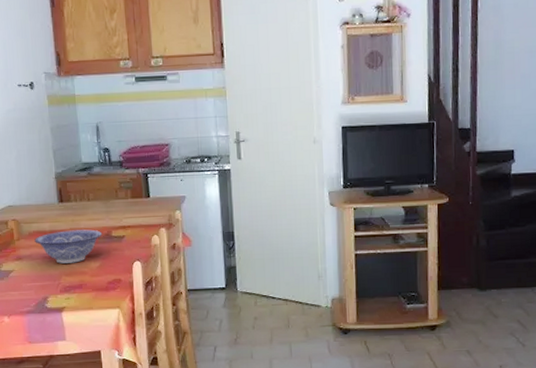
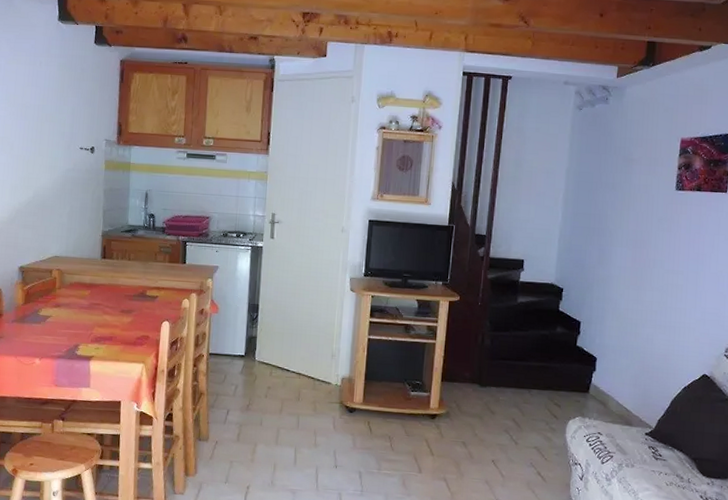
decorative bowl: present [34,229,103,264] -> none [74,285,138,316]

